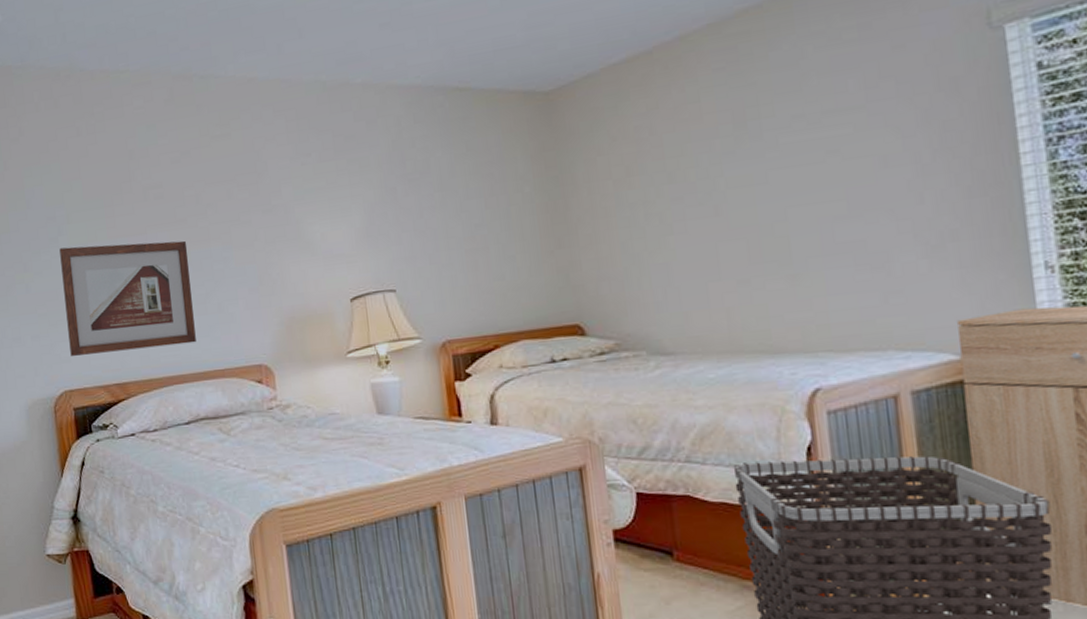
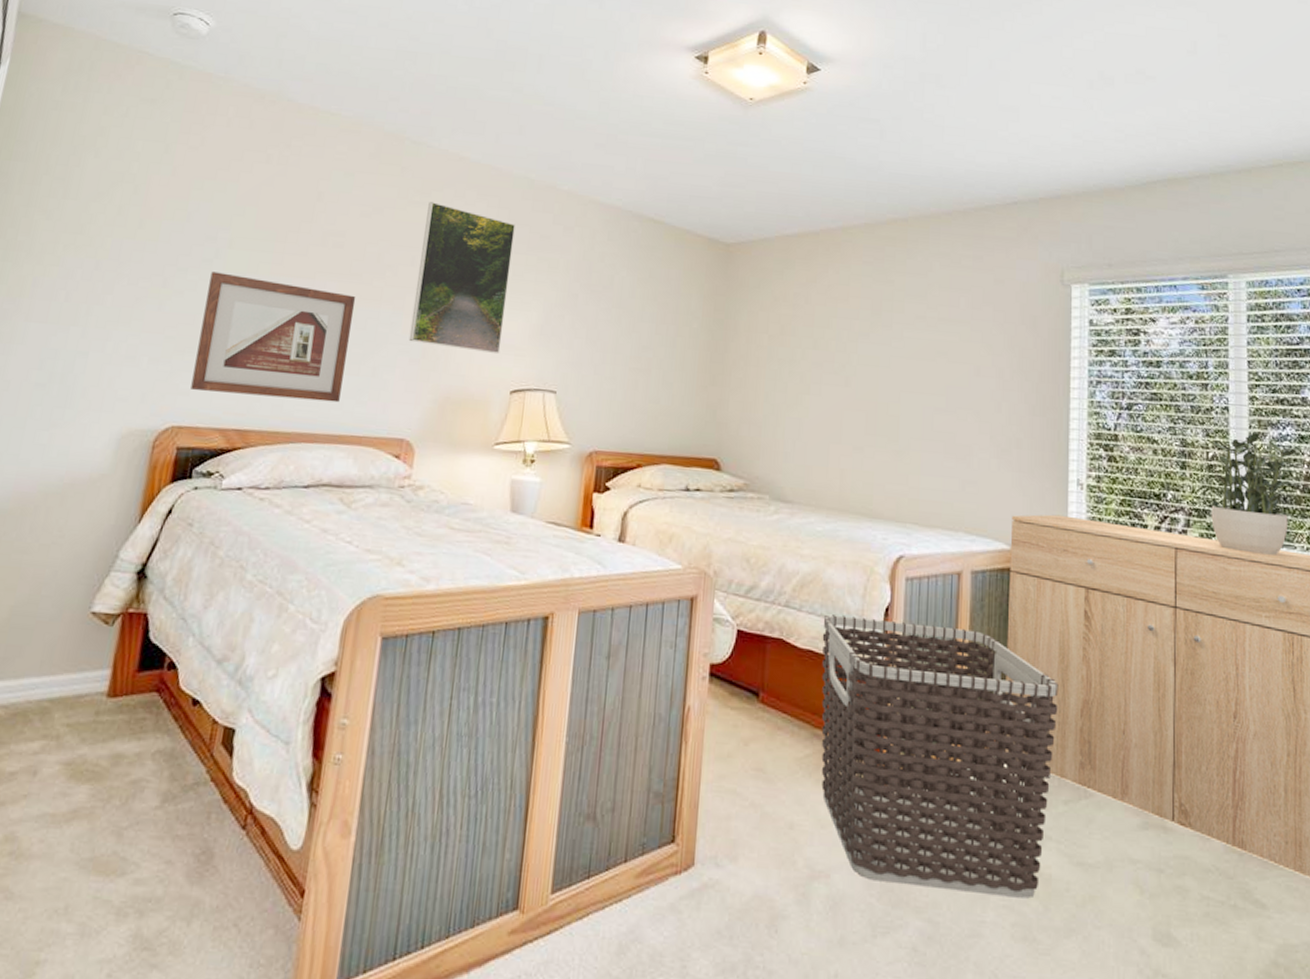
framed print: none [230,130,332,273] -> present [408,202,516,353]

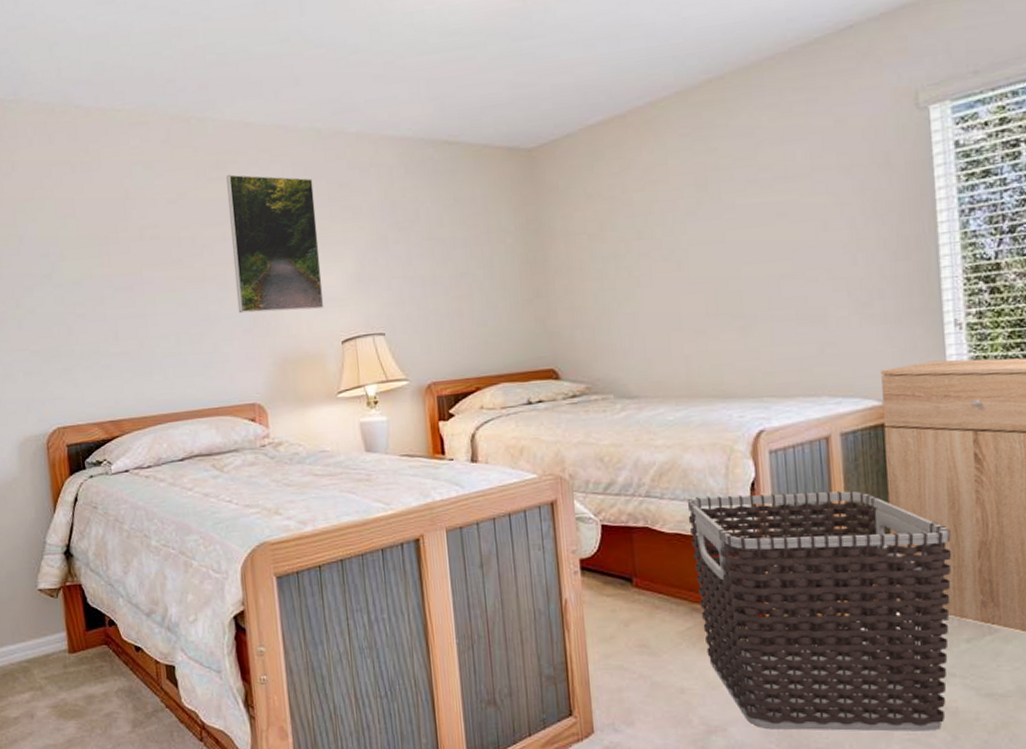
picture frame: present [191,272,356,403] -> none [53,280,191,393]

